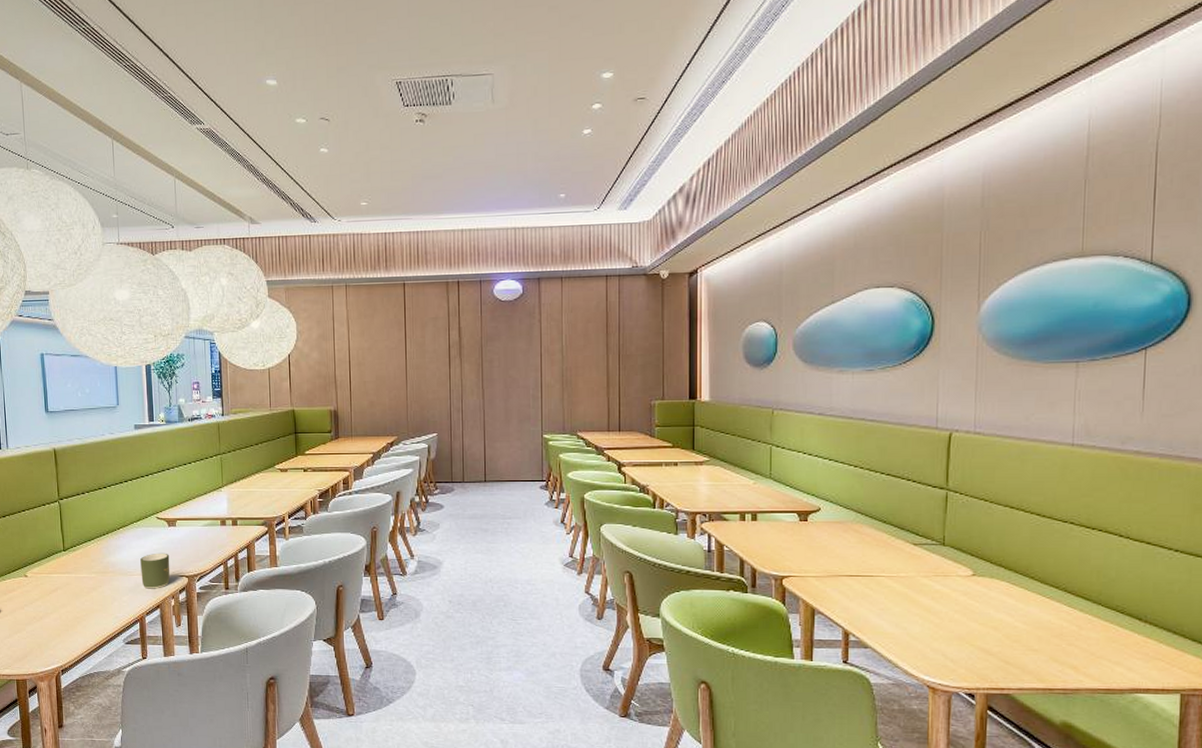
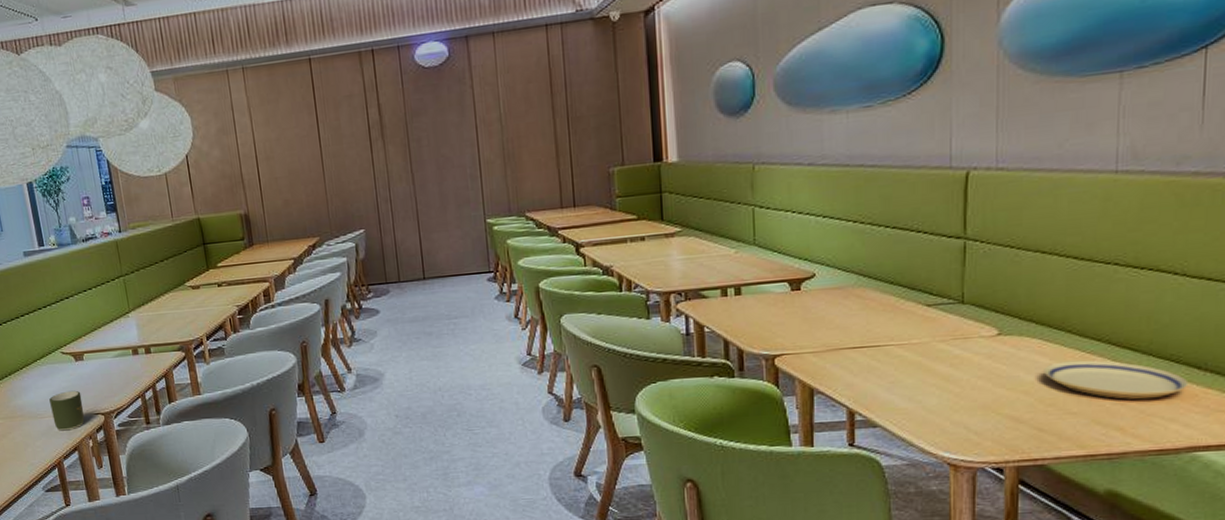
plate: none [1010,604,1132,644] -> present [1044,360,1189,400]

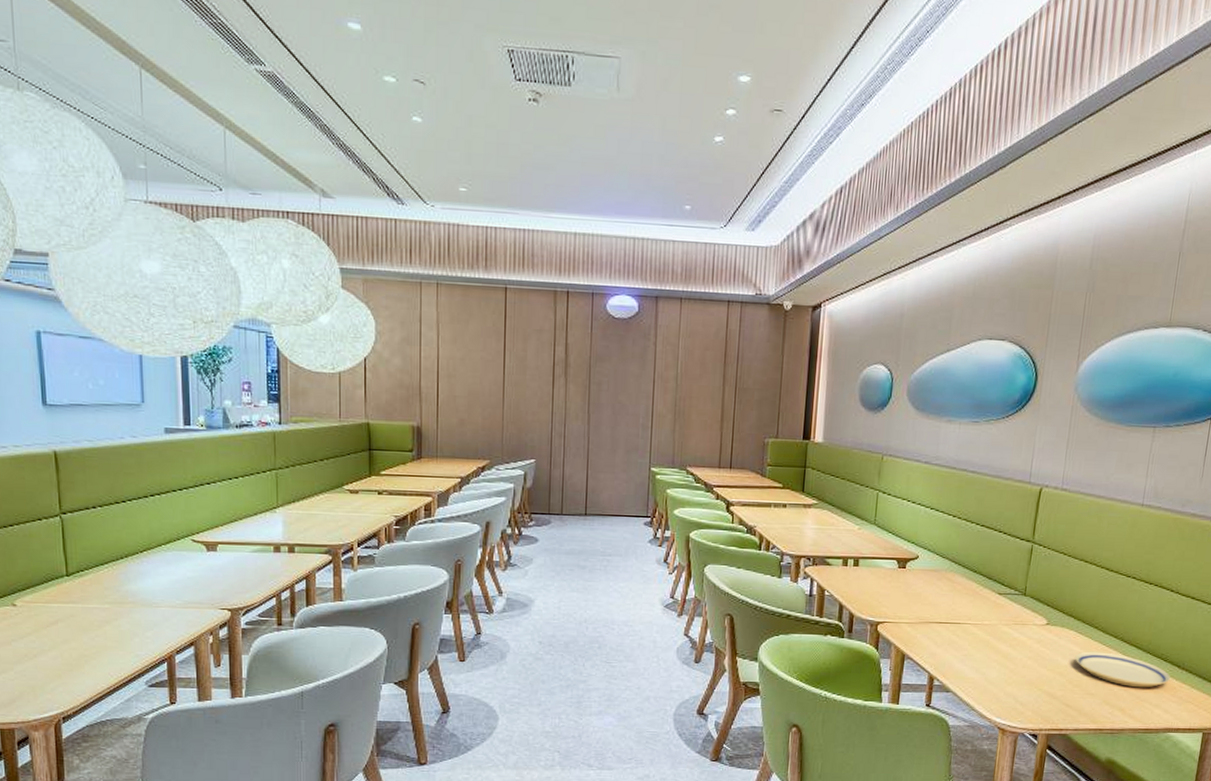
mug: present [49,390,85,431] -> none [170,581,208,624]

